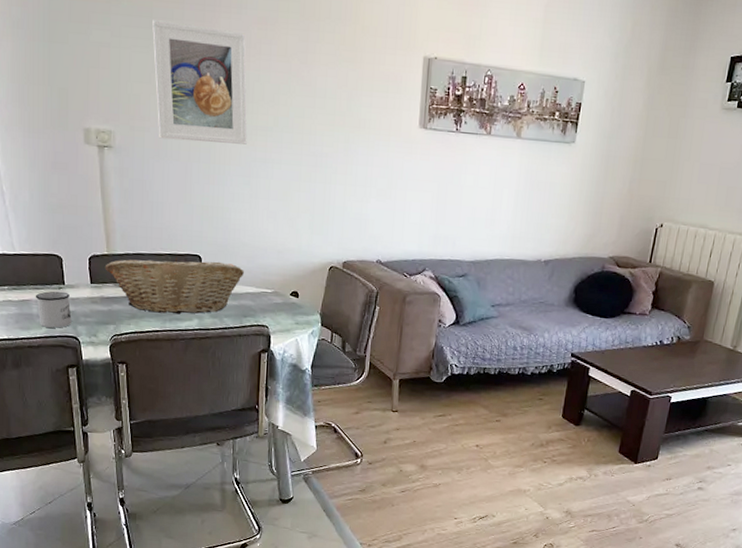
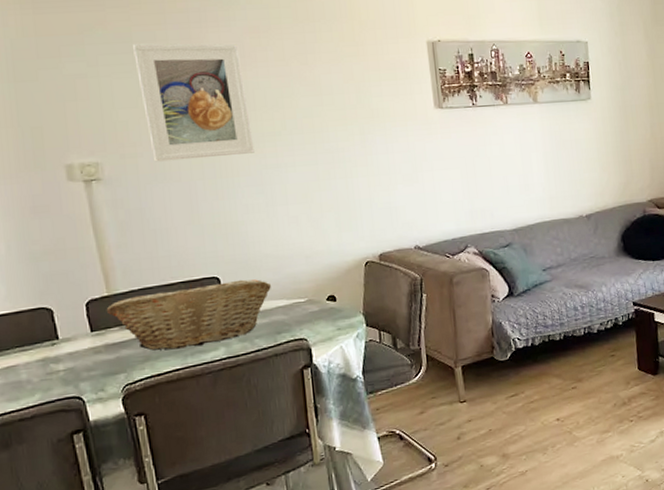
mug: present [35,291,72,328] -> none [22,347,72,393]

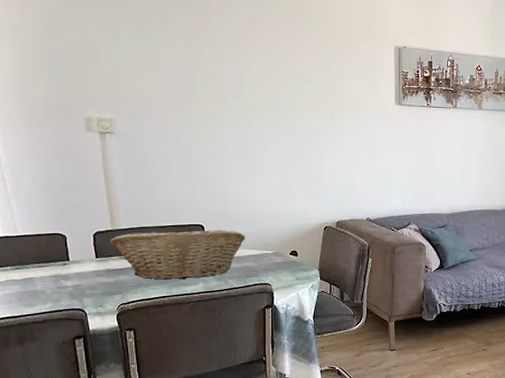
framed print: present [133,43,255,162] -> none [149,21,242,125]

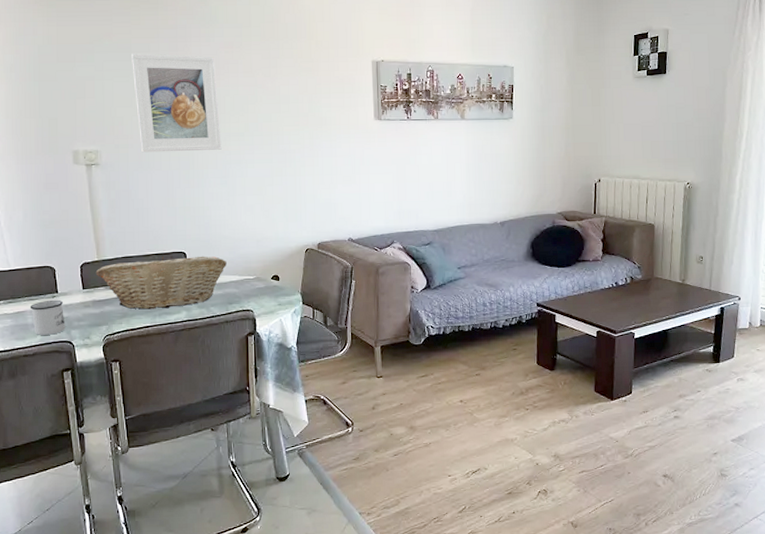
mug: none [39,267,77,302] -> present [30,299,66,335]
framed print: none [149,21,242,125] -> present [132,53,222,153]

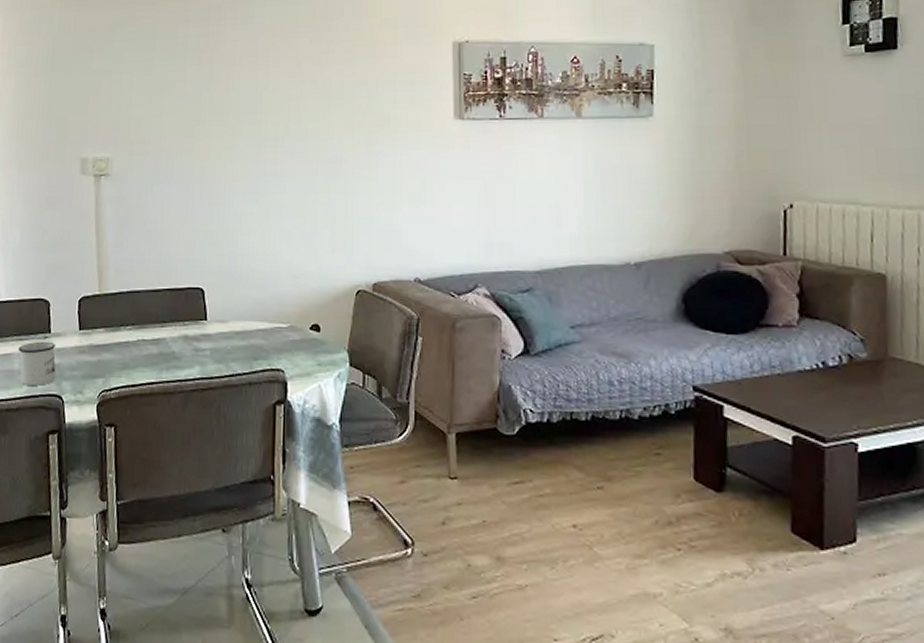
fruit basket: present [95,256,227,310] -> none [95,292,254,361]
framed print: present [132,53,222,153] -> none [155,40,256,161]

